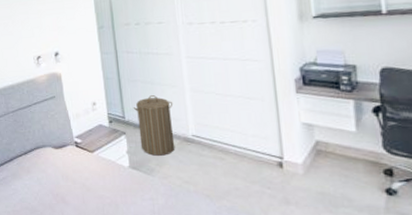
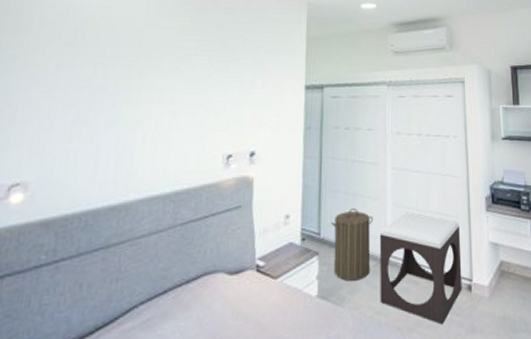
footstool: none [180,96,272,196] -> present [379,212,462,325]

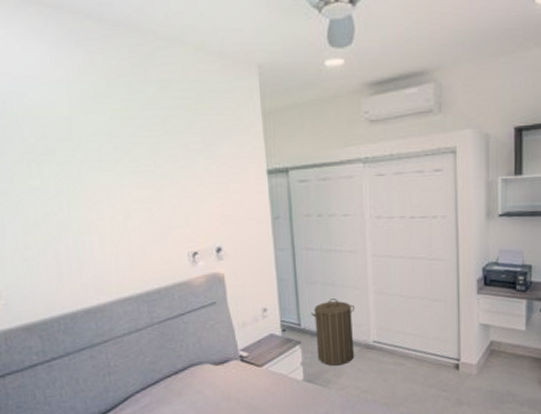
footstool: present [379,212,462,325] -> none [362,299,450,400]

